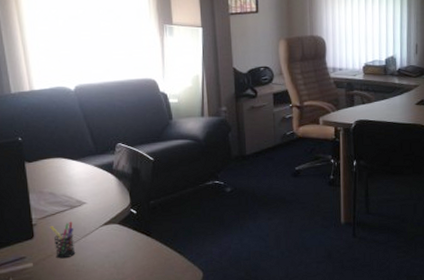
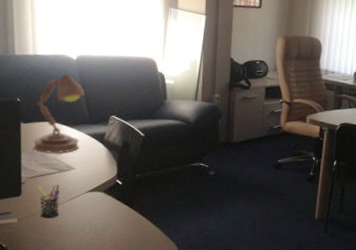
desk lamp: none [39,106,88,191] -> present [33,74,85,154]

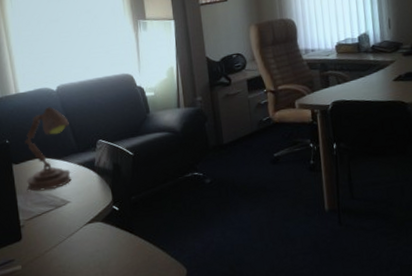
pen holder: present [37,184,60,219] -> none [36,221,62,260]

